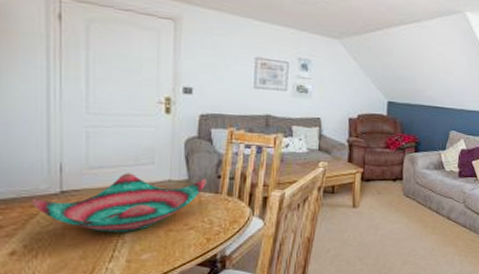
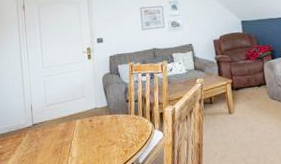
decorative bowl: present [33,173,207,233] -> none [18,103,120,152]

